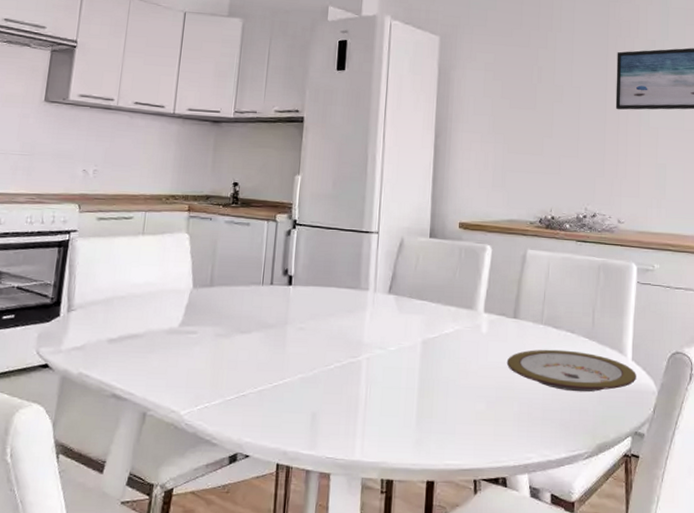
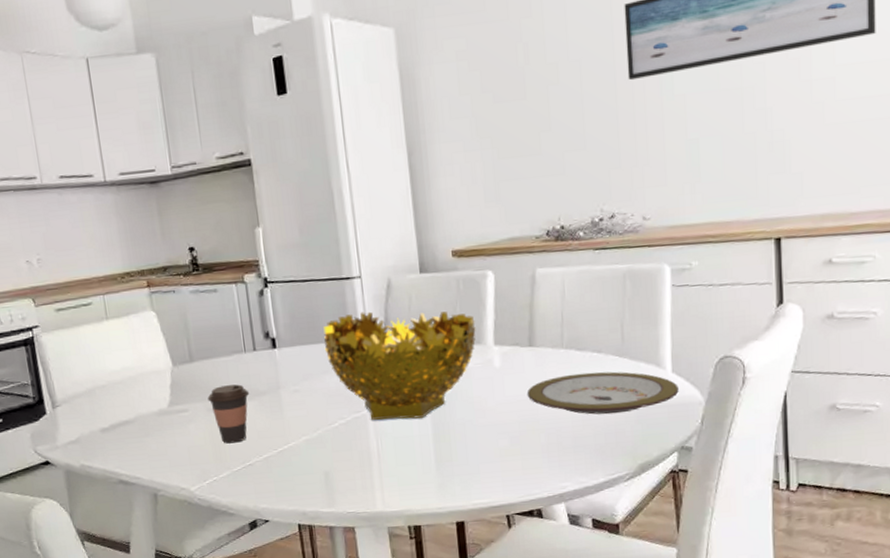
coffee cup: none [218,313,258,372] -> present [207,384,250,444]
decorative bowl: none [334,264,471,371] -> present [323,311,476,420]

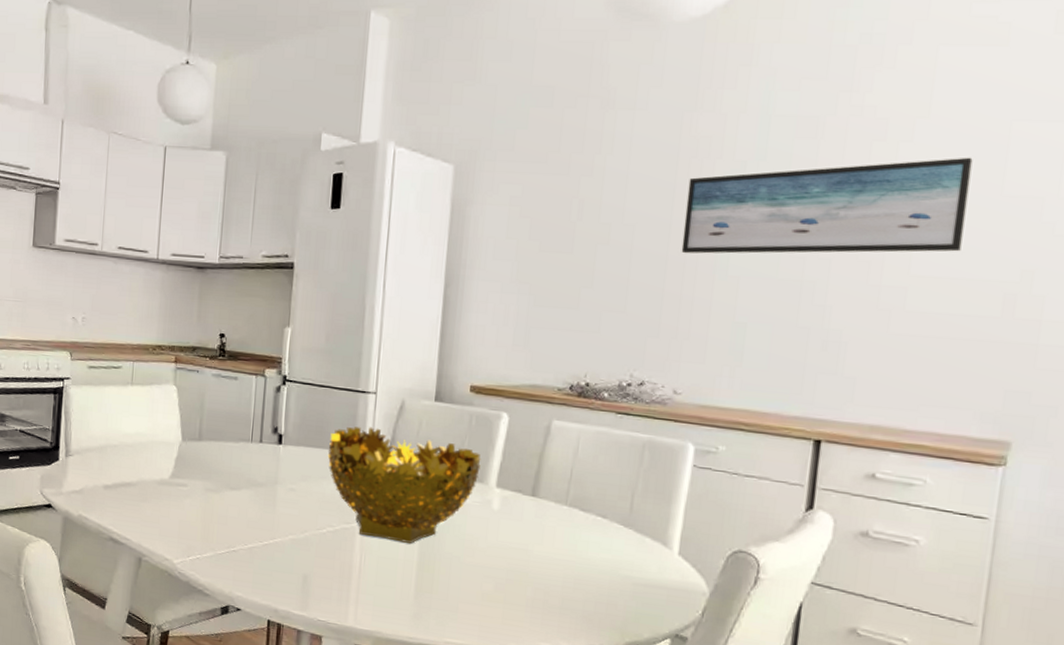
coffee cup: present [207,384,250,444] -> none [207,469,248,527]
plate: present [527,371,679,415] -> none [520,532,683,586]

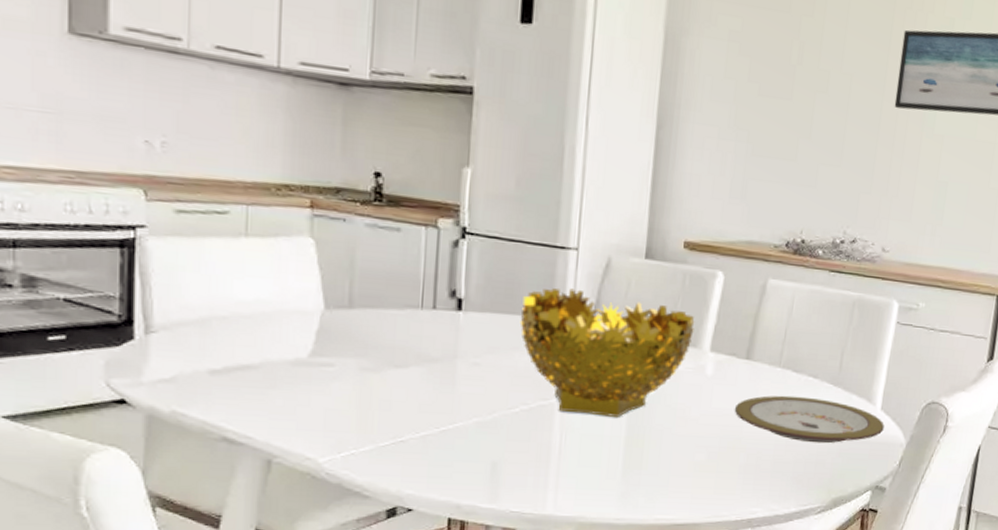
plate: none [520,532,683,586] -> present [734,395,884,444]

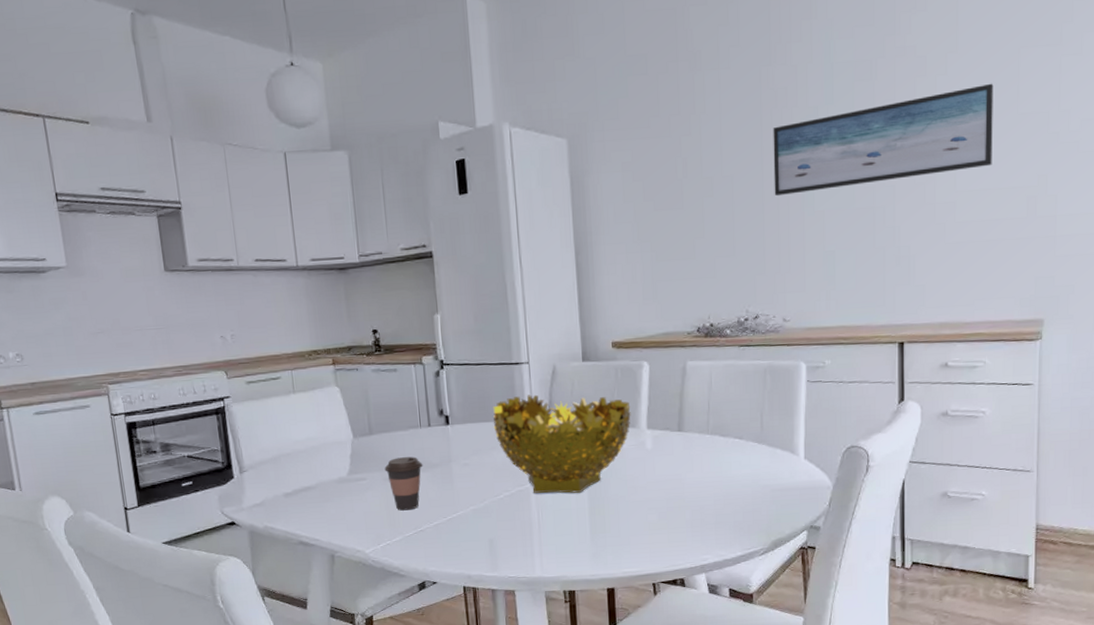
coffee cup: none [363,343,418,413] -> present [384,456,423,511]
plate: present [734,395,884,444] -> none [674,456,810,495]

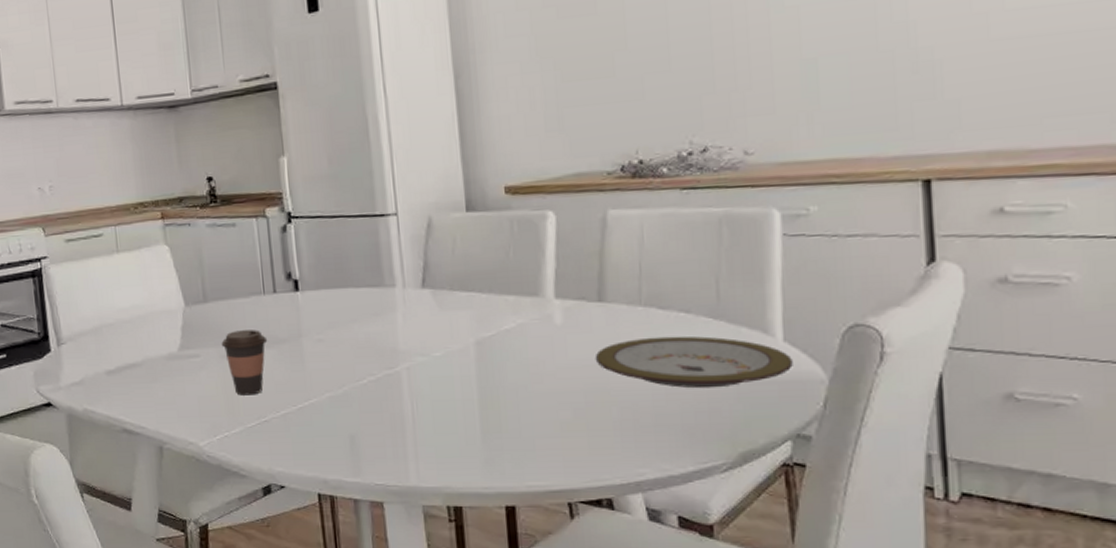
decorative bowl: present [493,394,631,494] -> none [353,253,533,380]
plate: none [674,456,810,495] -> present [595,335,793,389]

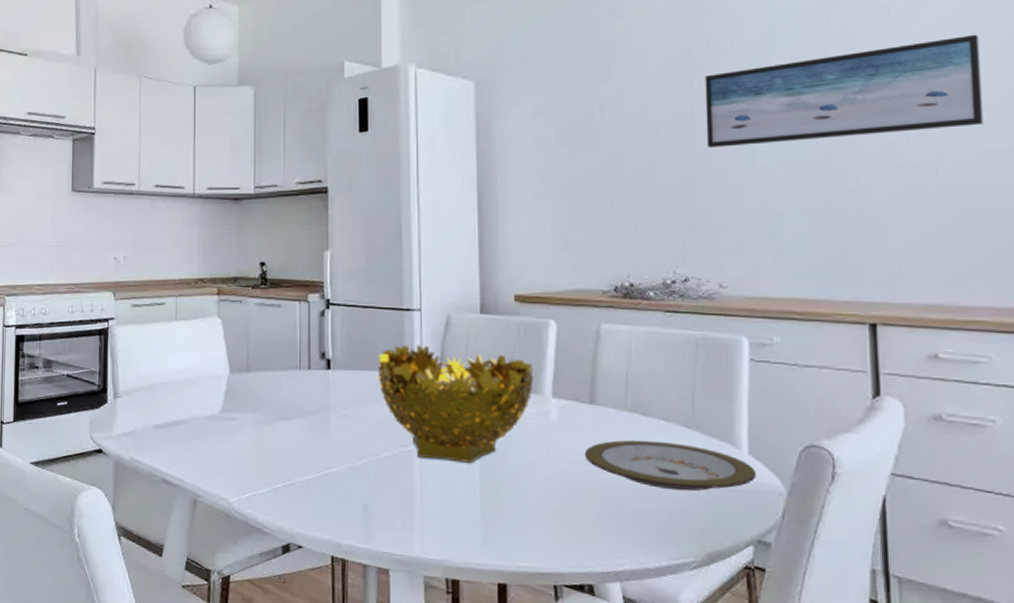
coffee cup: present [221,330,268,396] -> none [258,399,299,460]
decorative bowl: none [353,253,533,380] -> present [377,345,534,463]

